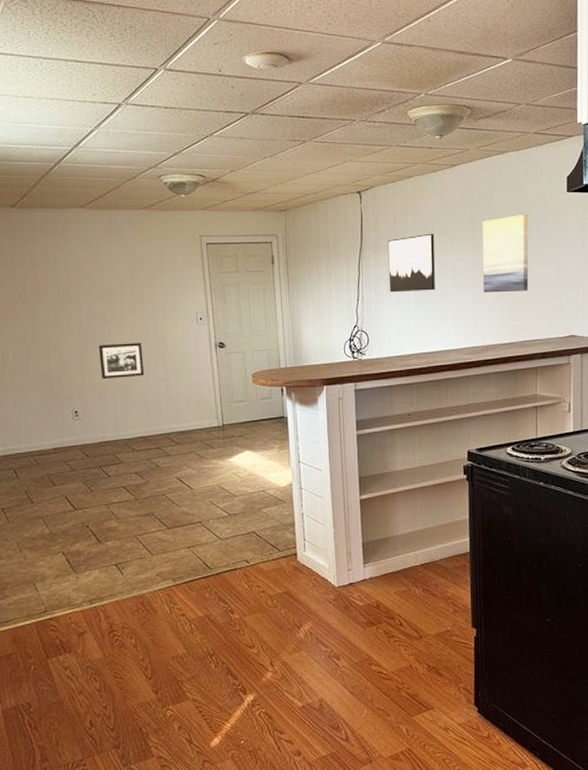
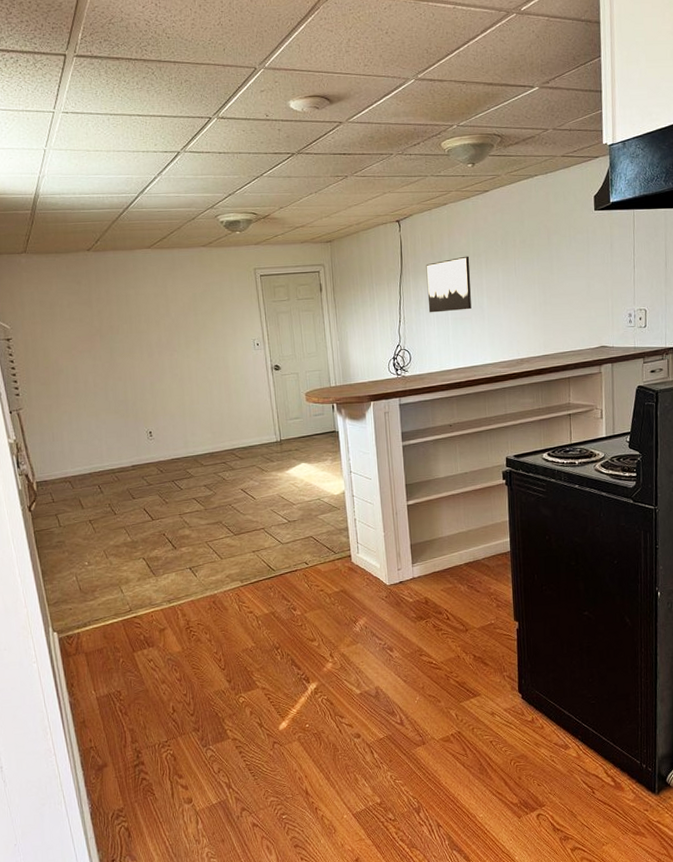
picture frame: present [98,343,145,380] -> none [167,368,209,403]
wall art: present [482,214,529,293] -> none [514,233,560,310]

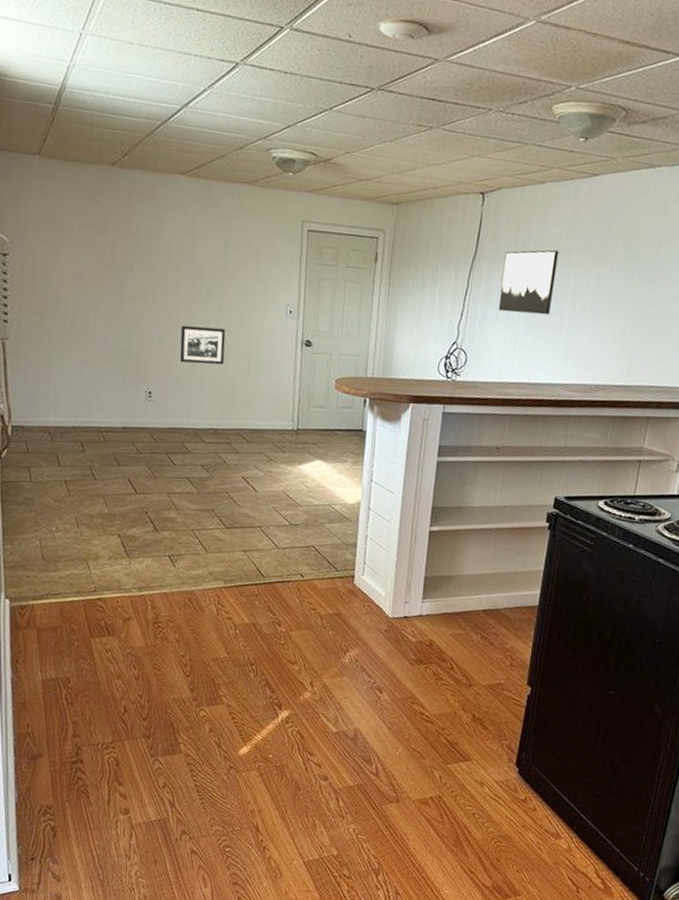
picture frame: none [167,368,209,403] -> present [179,325,226,365]

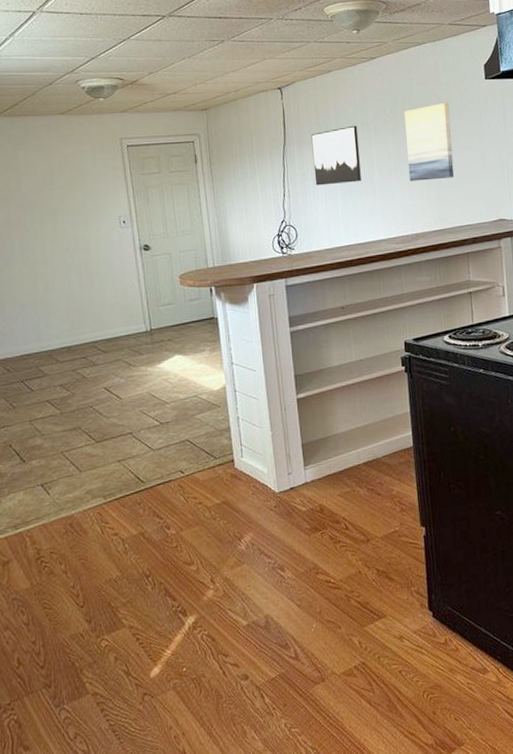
picture frame: present [179,325,226,365] -> none [18,250,67,290]
wall art: none [603,240,670,330] -> present [404,102,454,182]

